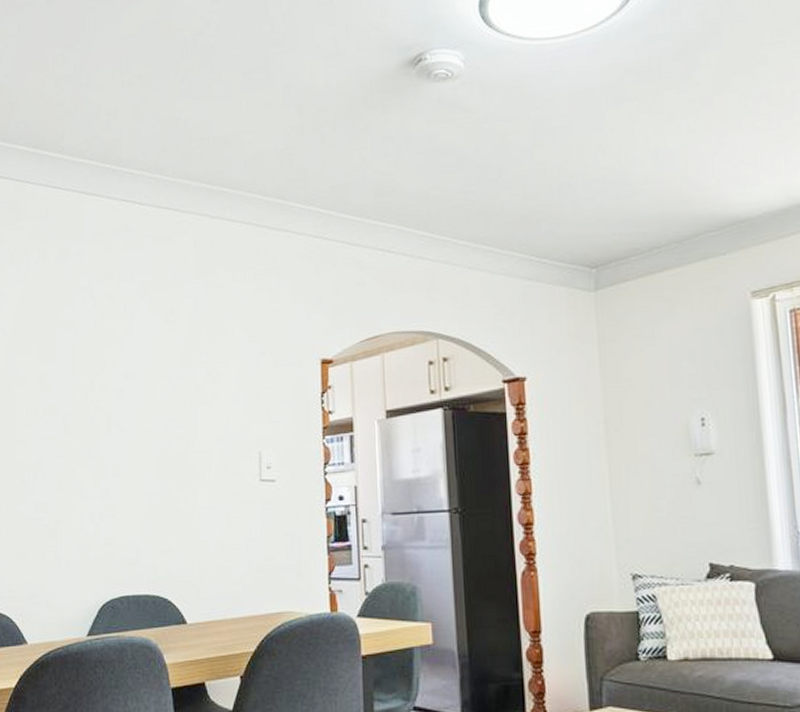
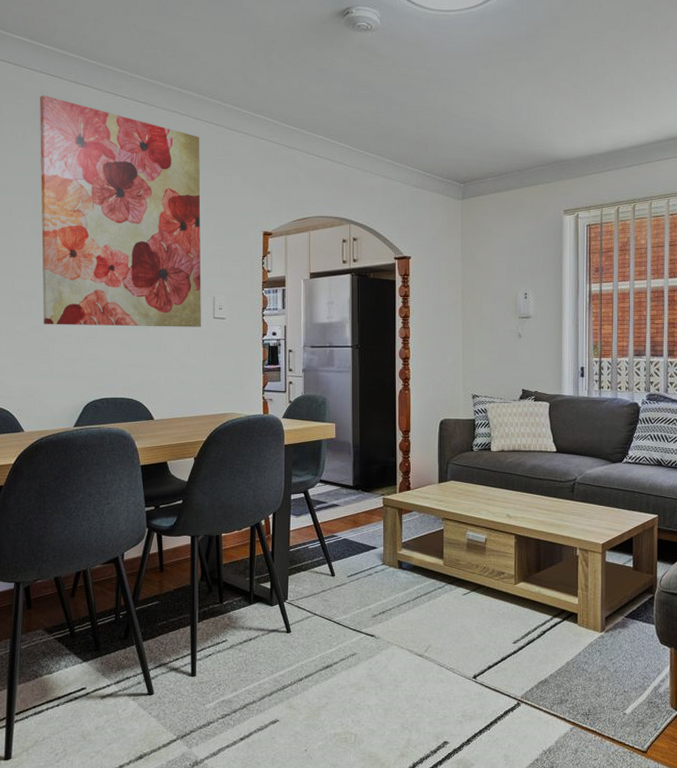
wall art: none [45,212,244,502] -> present [40,95,201,328]

